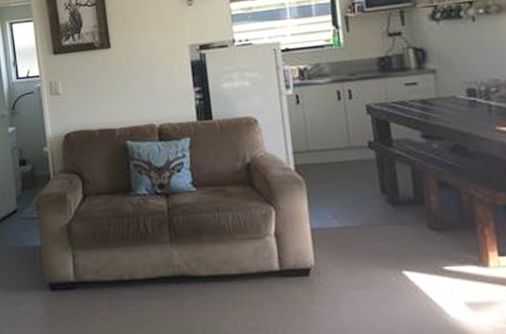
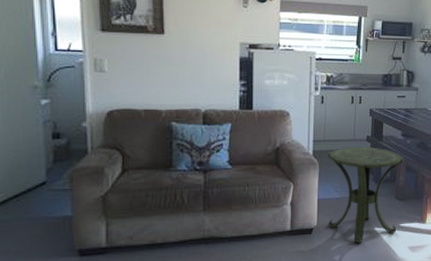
side table: none [315,156,440,292] -> present [327,147,404,243]

